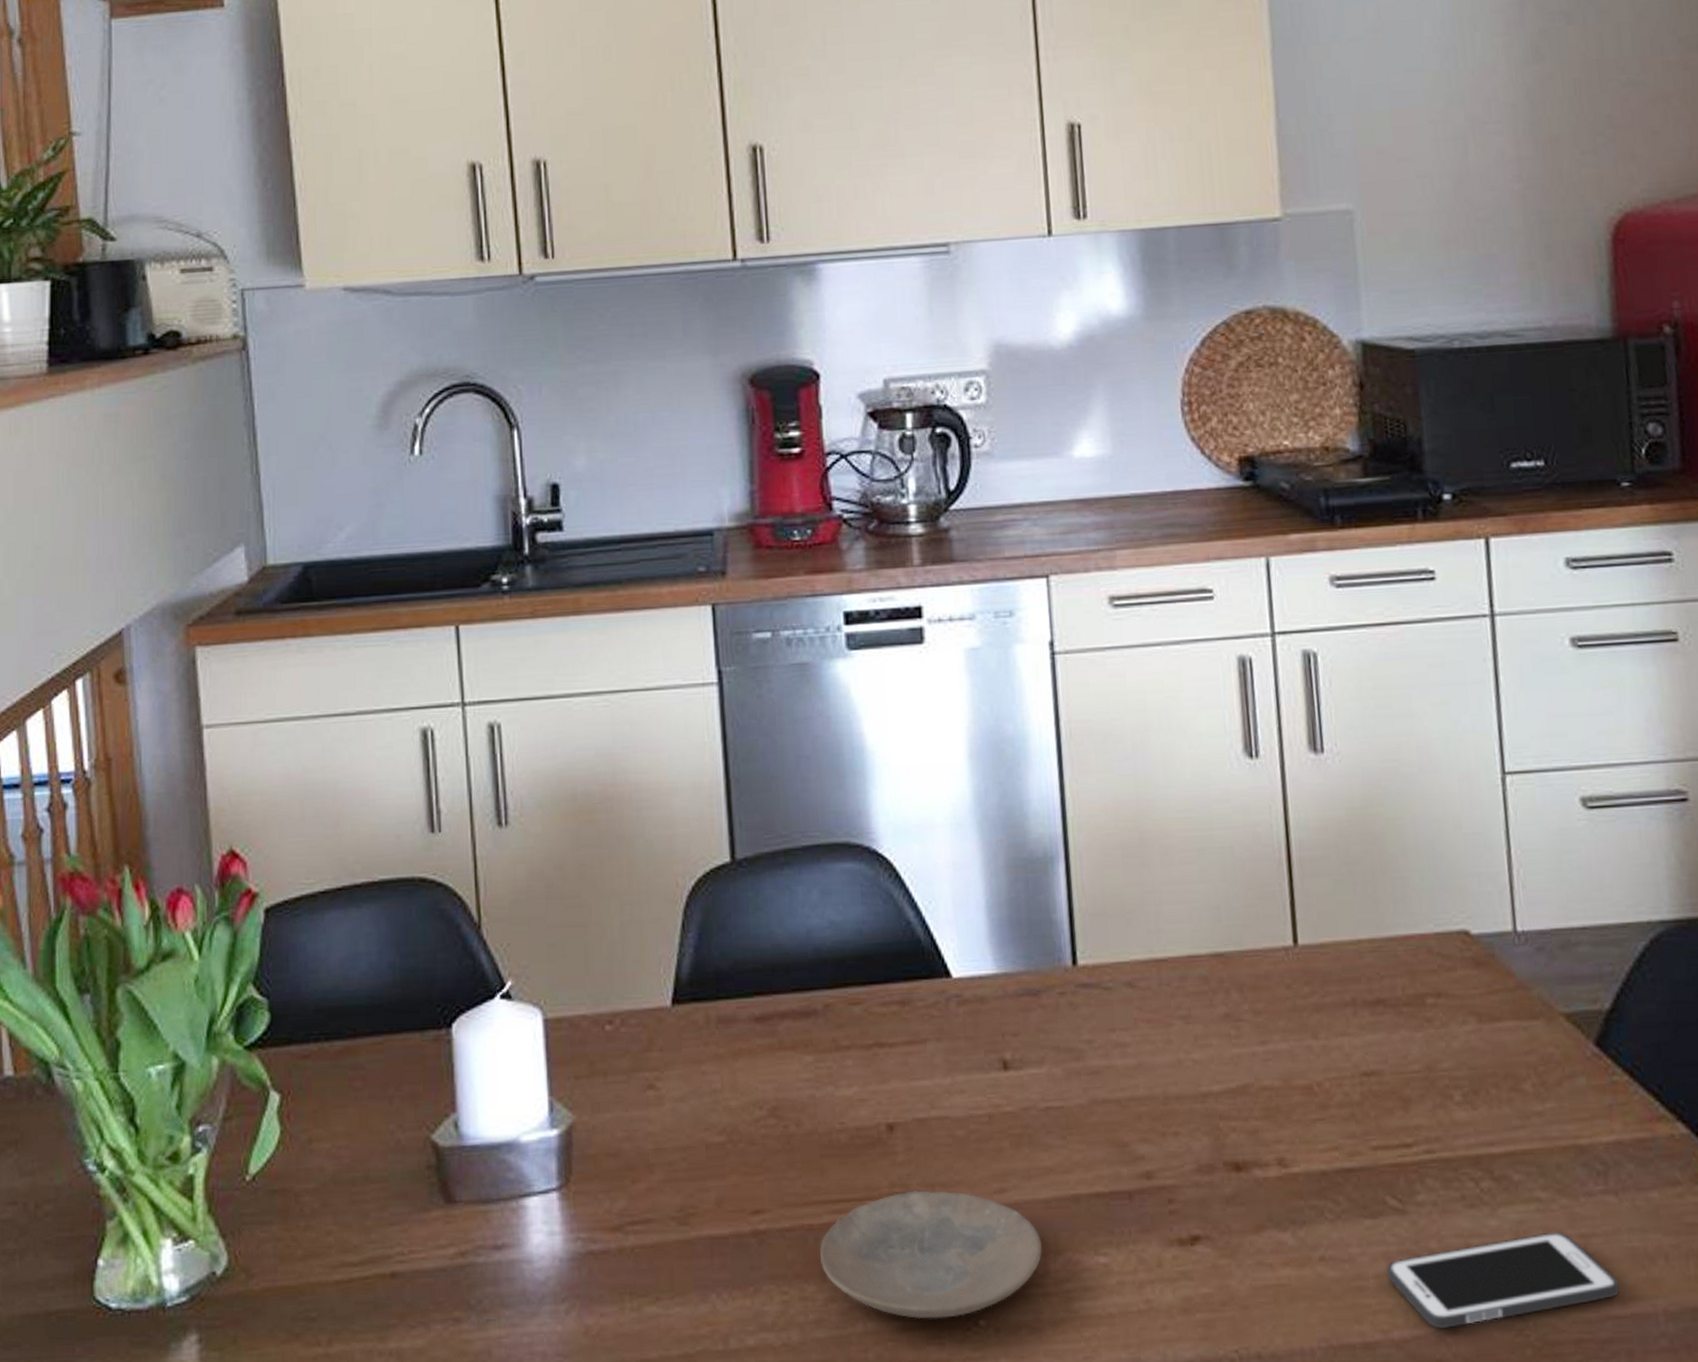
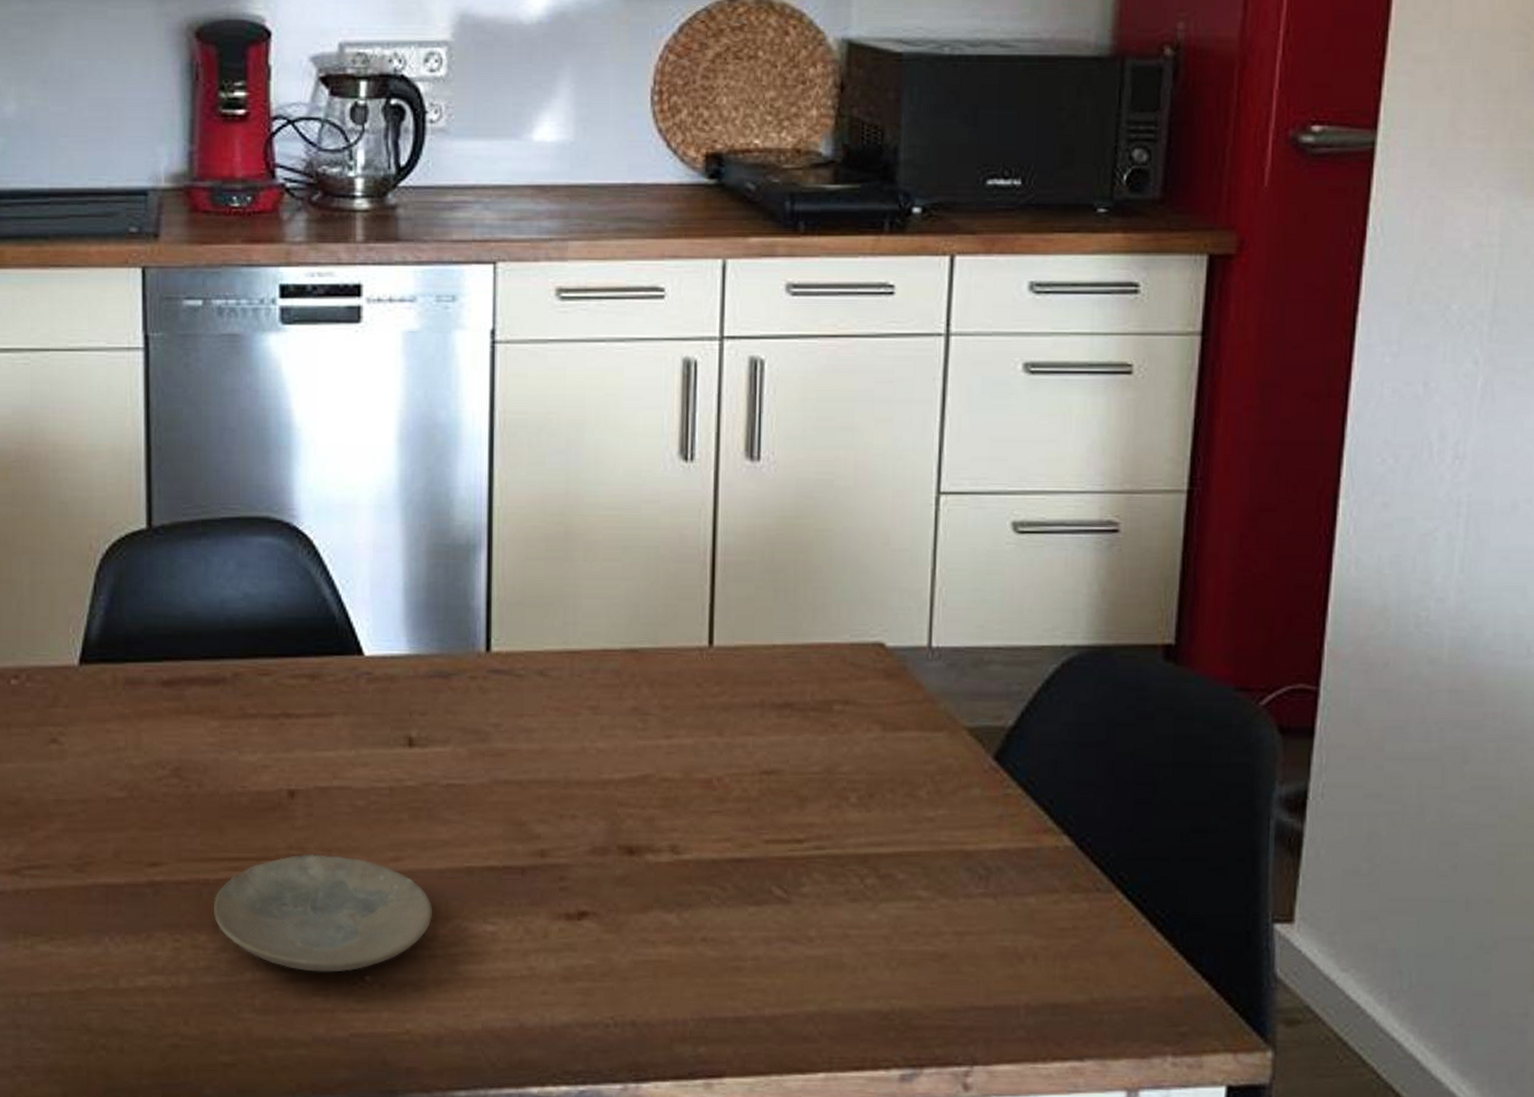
cell phone: present [1386,1231,1620,1329] -> none [764,928,987,1009]

